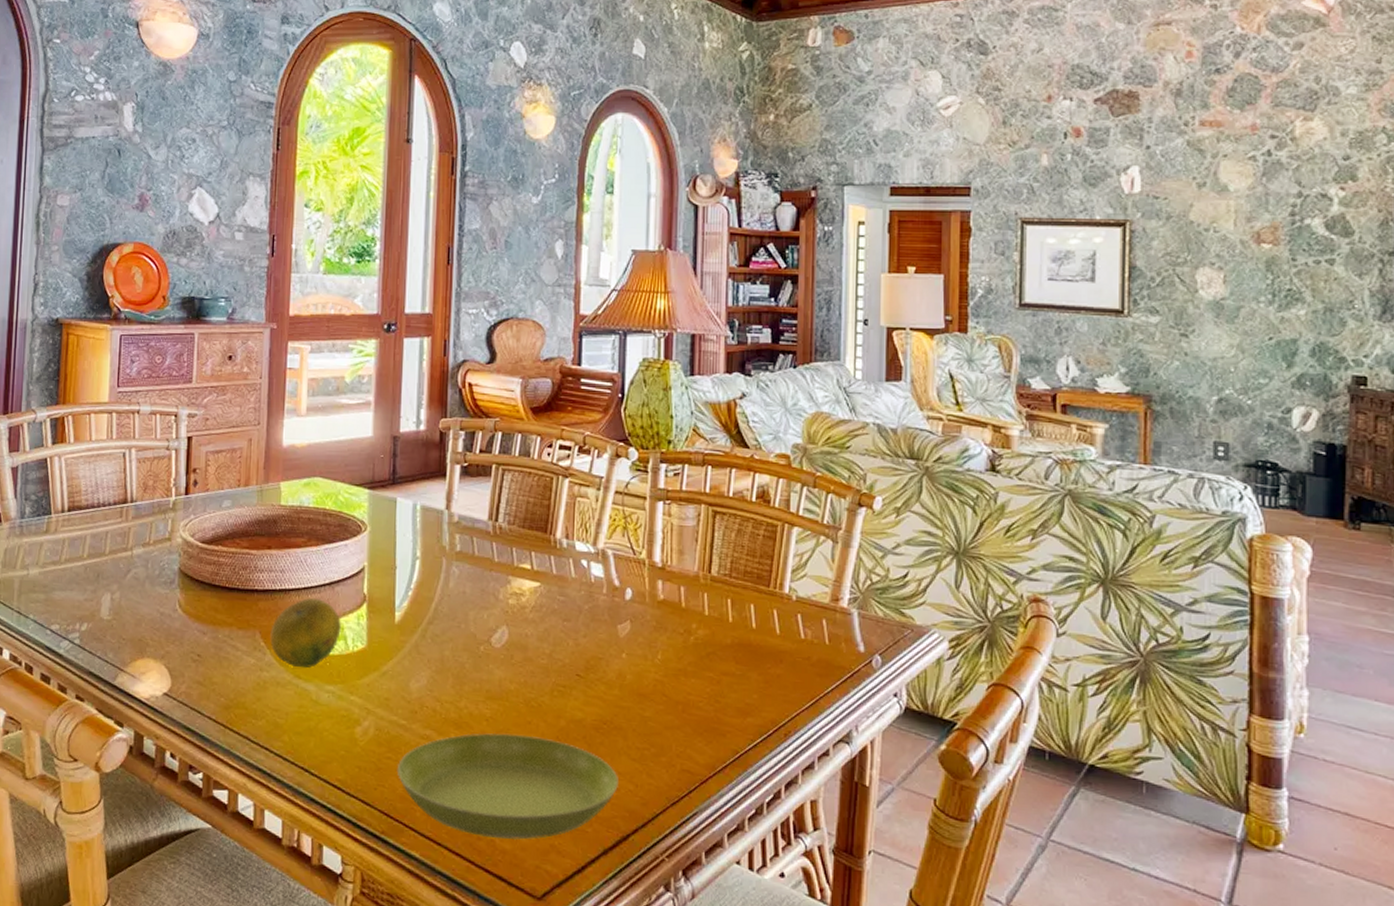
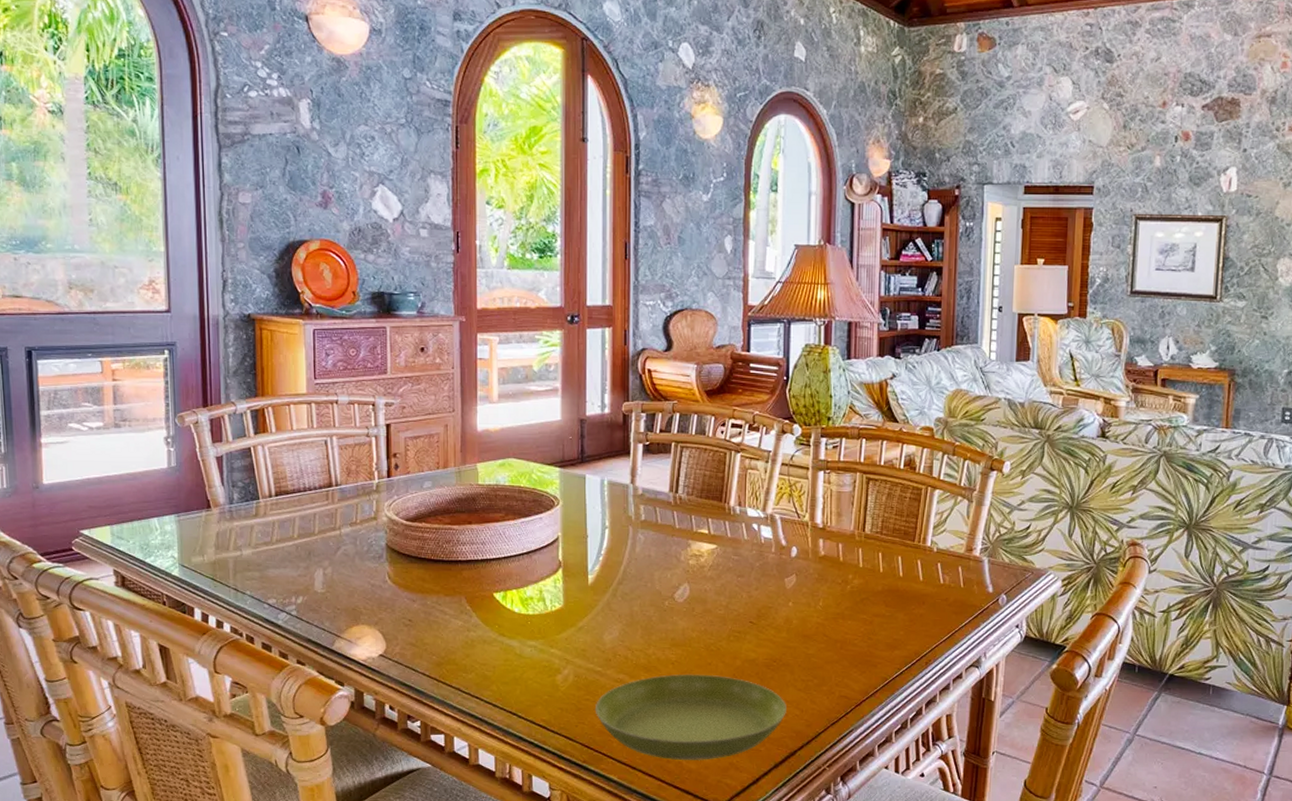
fruit: present [270,597,341,669] -> none [475,565,539,627]

